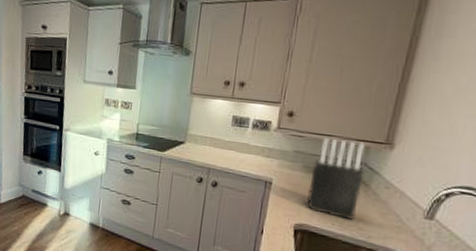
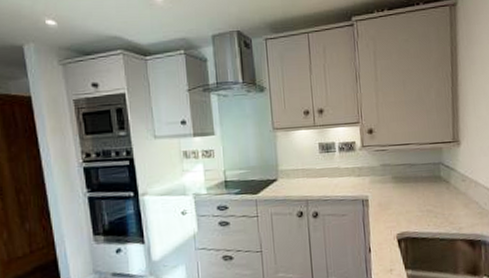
knife block: present [307,137,365,220] -> none [400,145,445,218]

